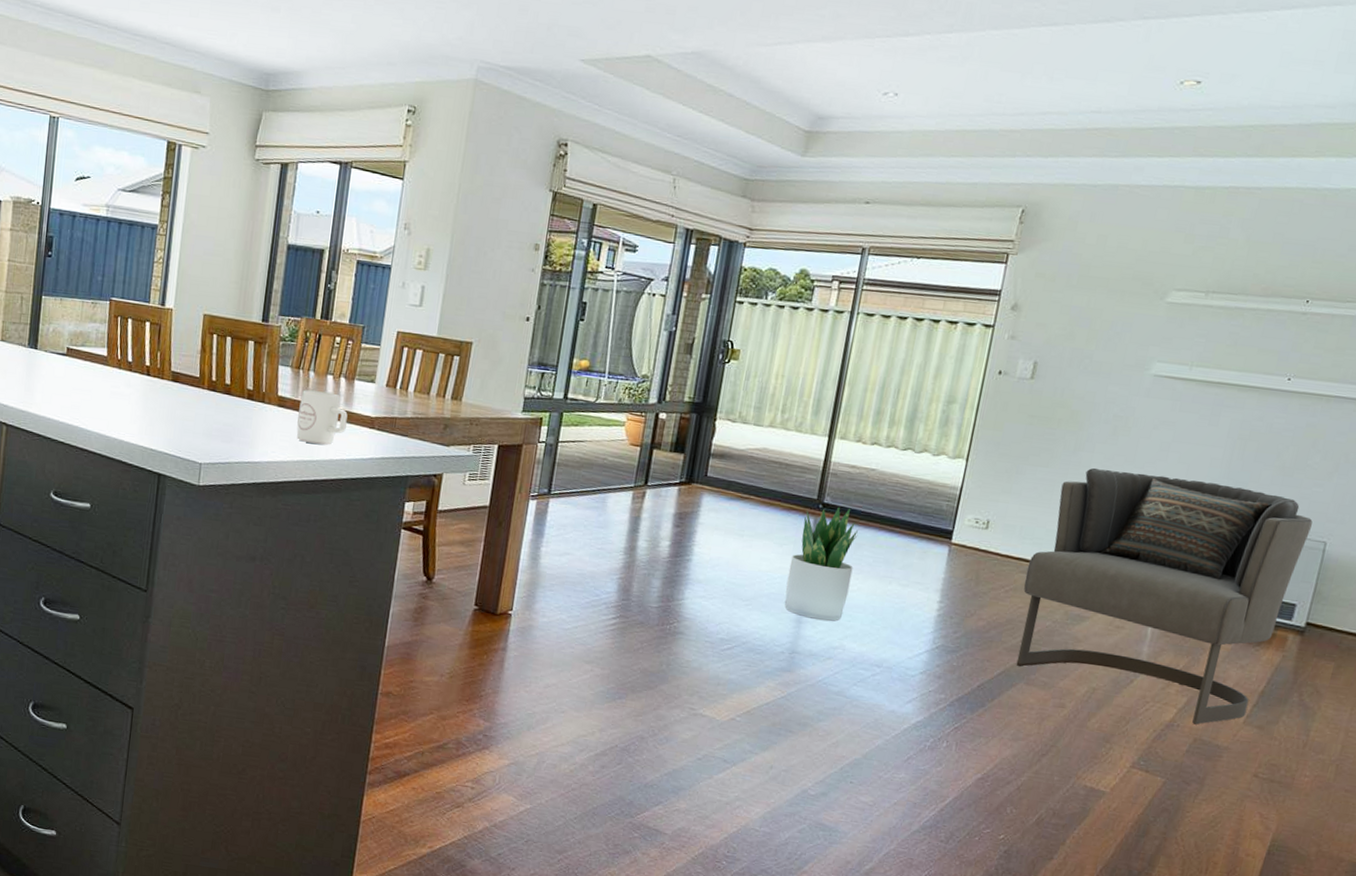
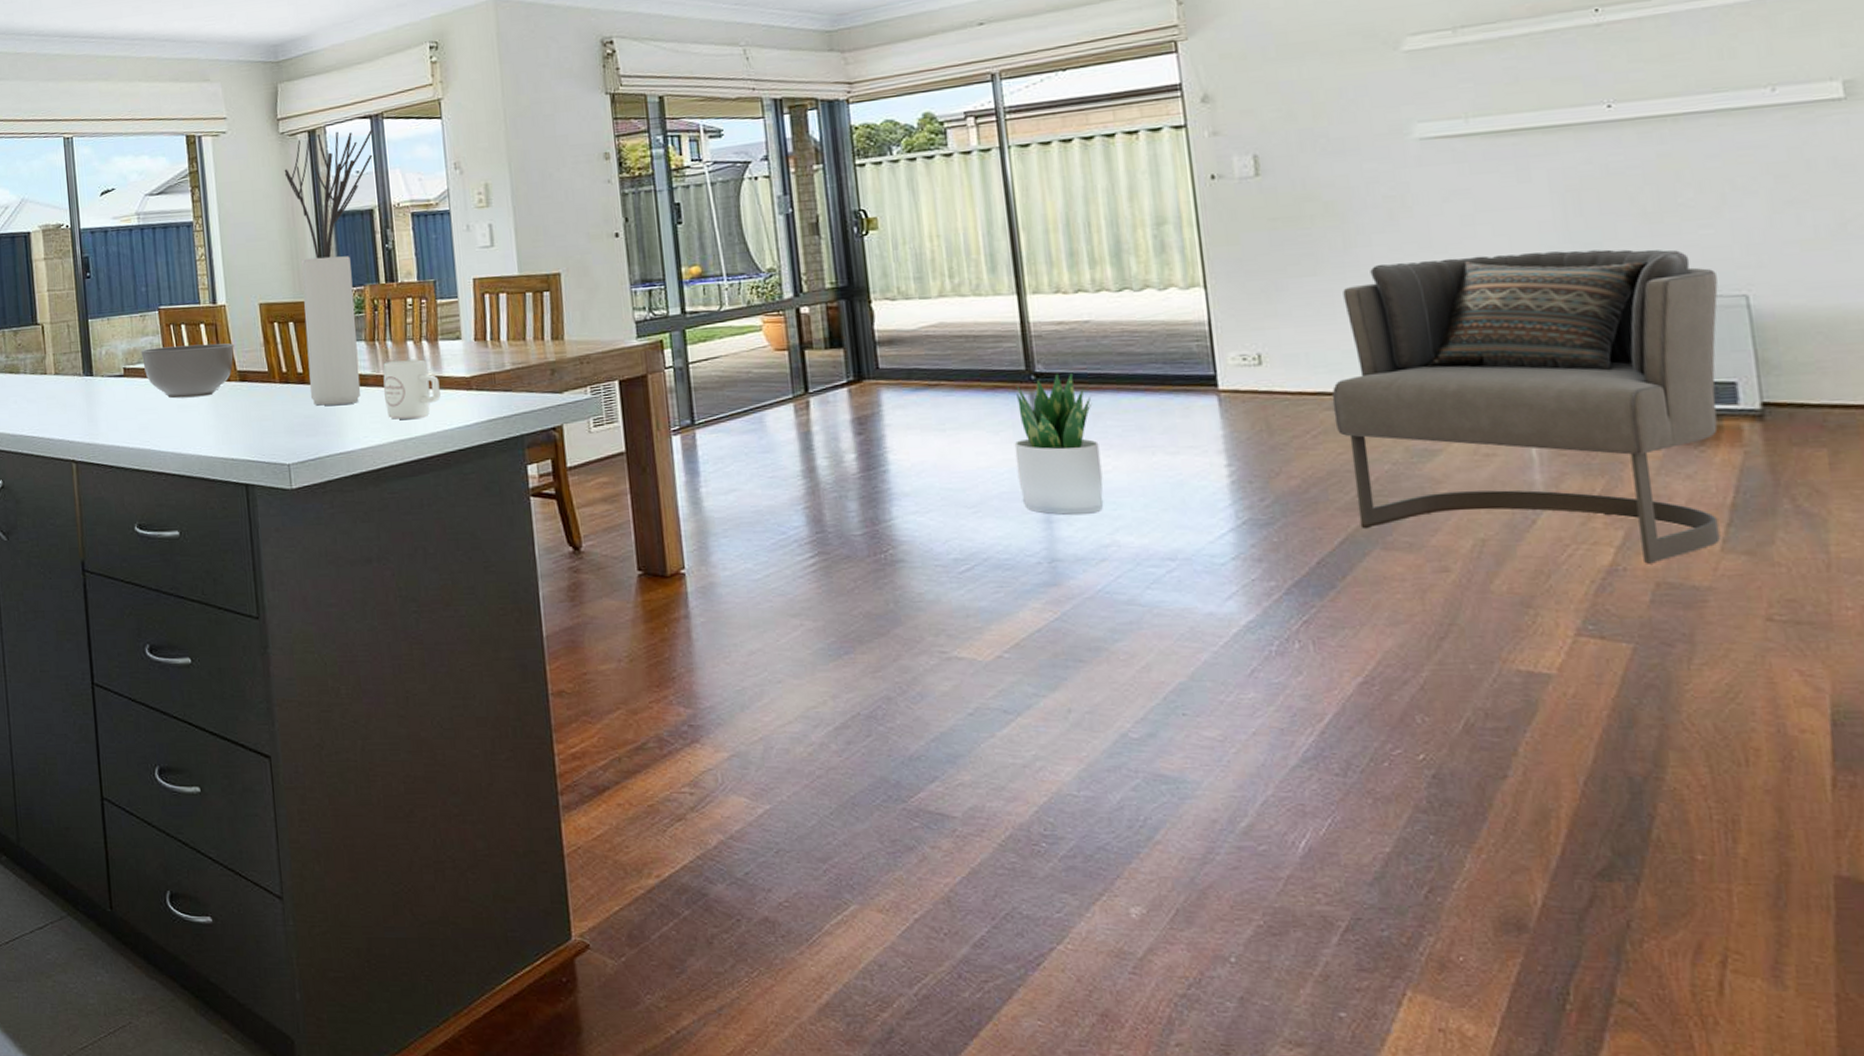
bowl: none [86,334,173,389] -> present [140,343,234,399]
vase: none [232,168,339,421] -> present [284,130,373,406]

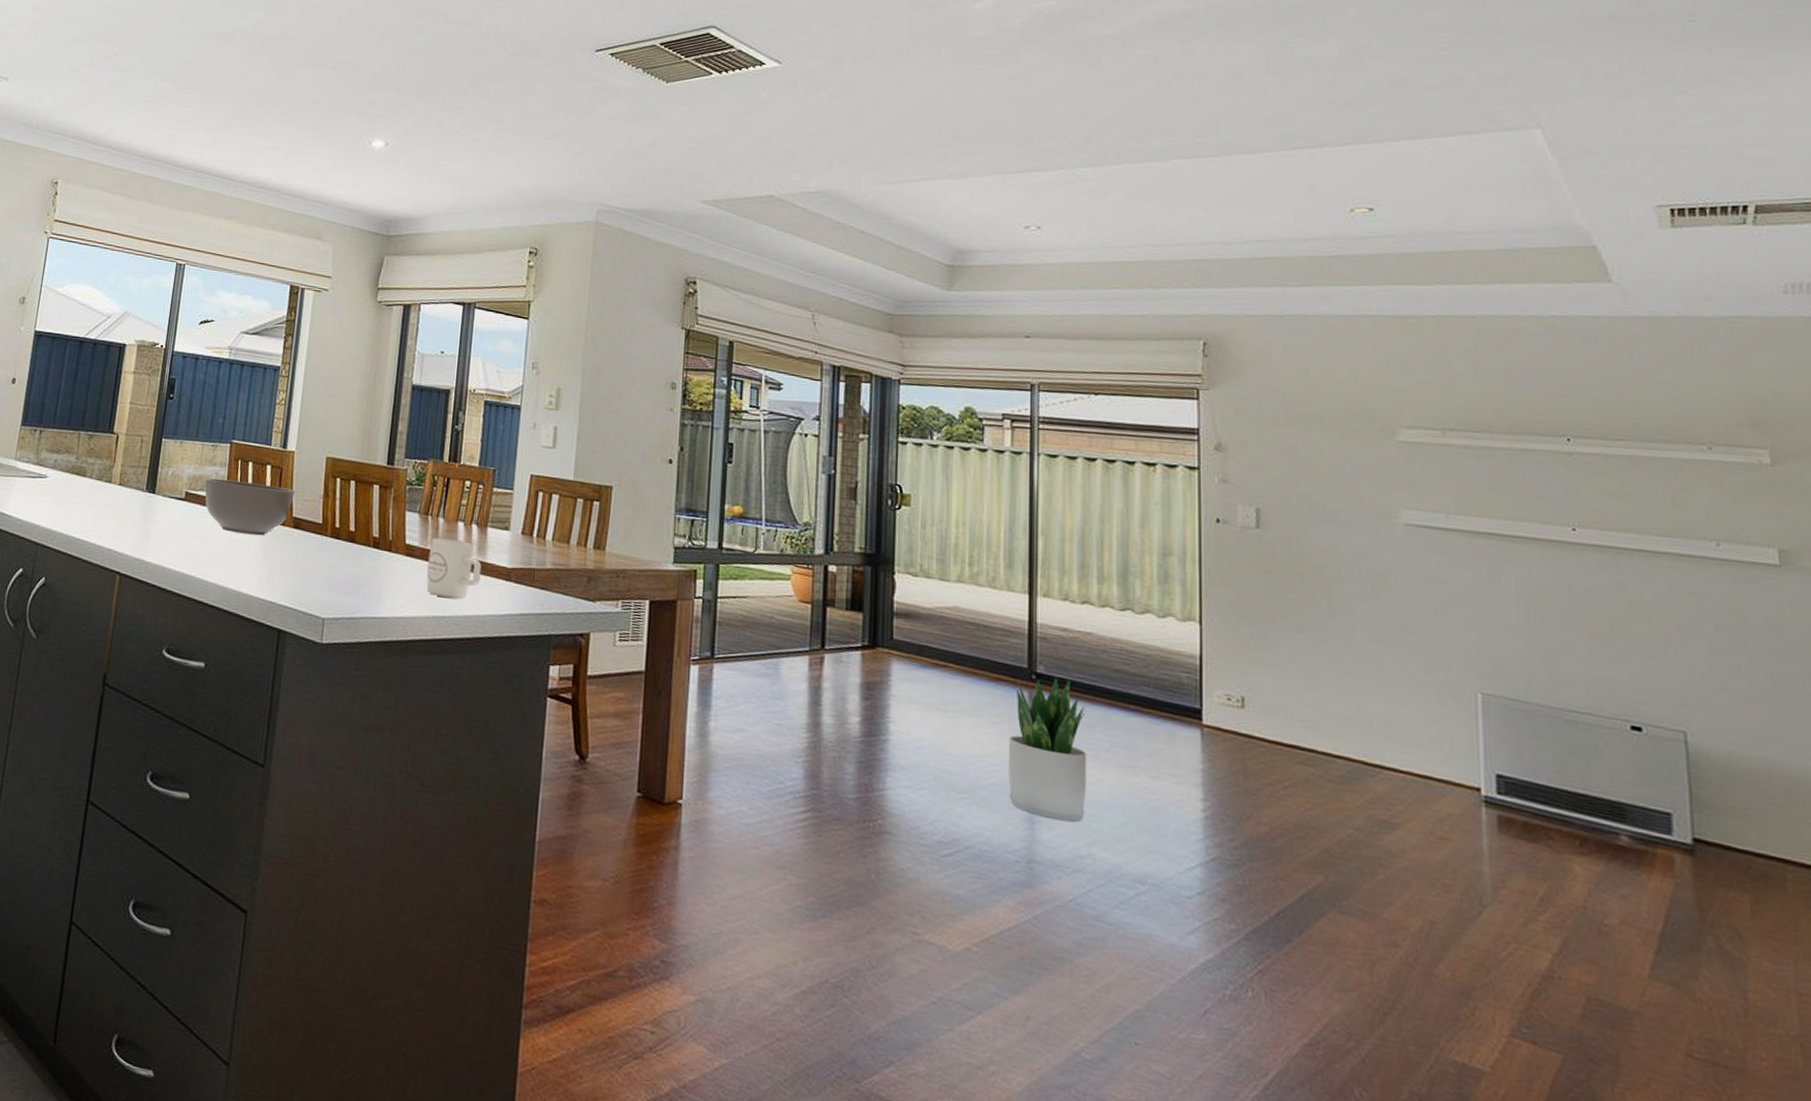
vase: present [284,130,373,406] -> none [357,309,463,572]
armchair: present [1331,249,1720,564] -> none [1305,634,1660,978]

